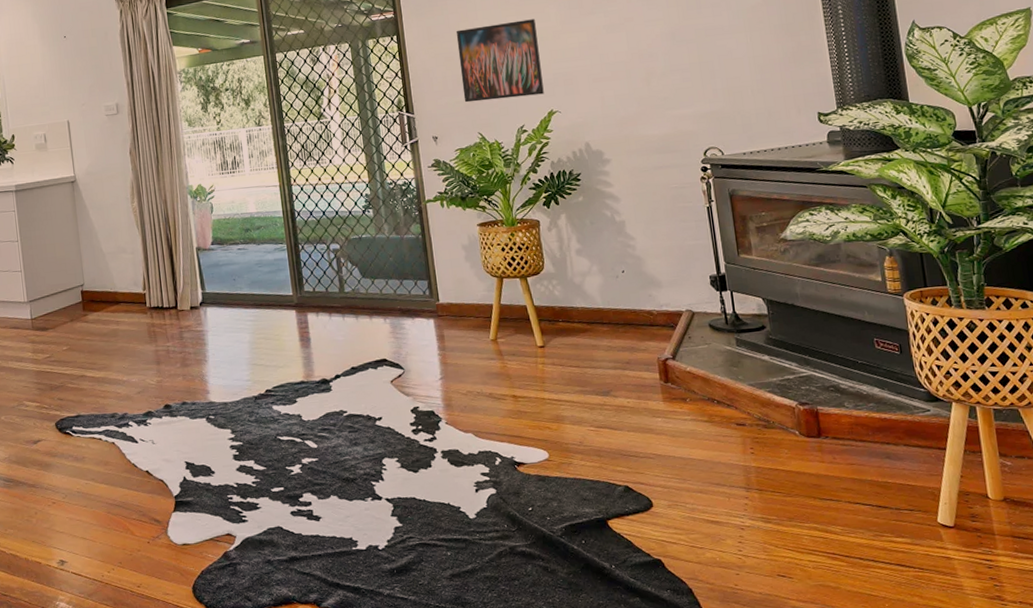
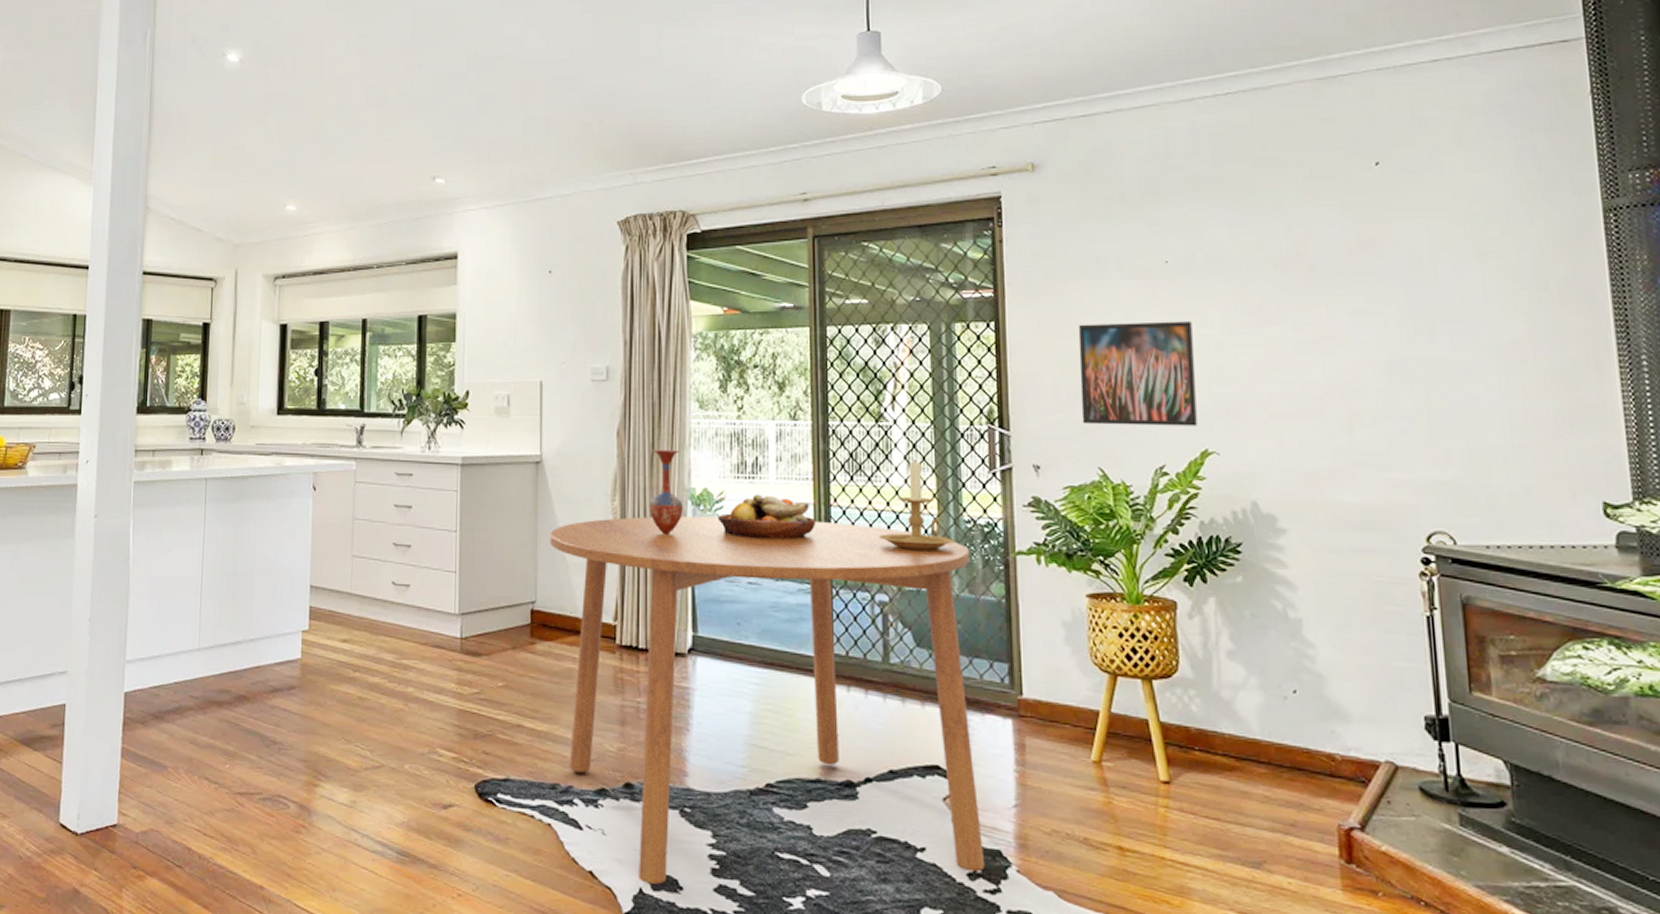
dining table: none [88,195,424,473] -> present [549,516,985,884]
vase: none [157,159,185,223] -> present [649,449,683,535]
fruit bowl: none [210,183,283,217] -> present [717,493,816,540]
candle holder: none [328,144,383,210] -> present [879,459,955,551]

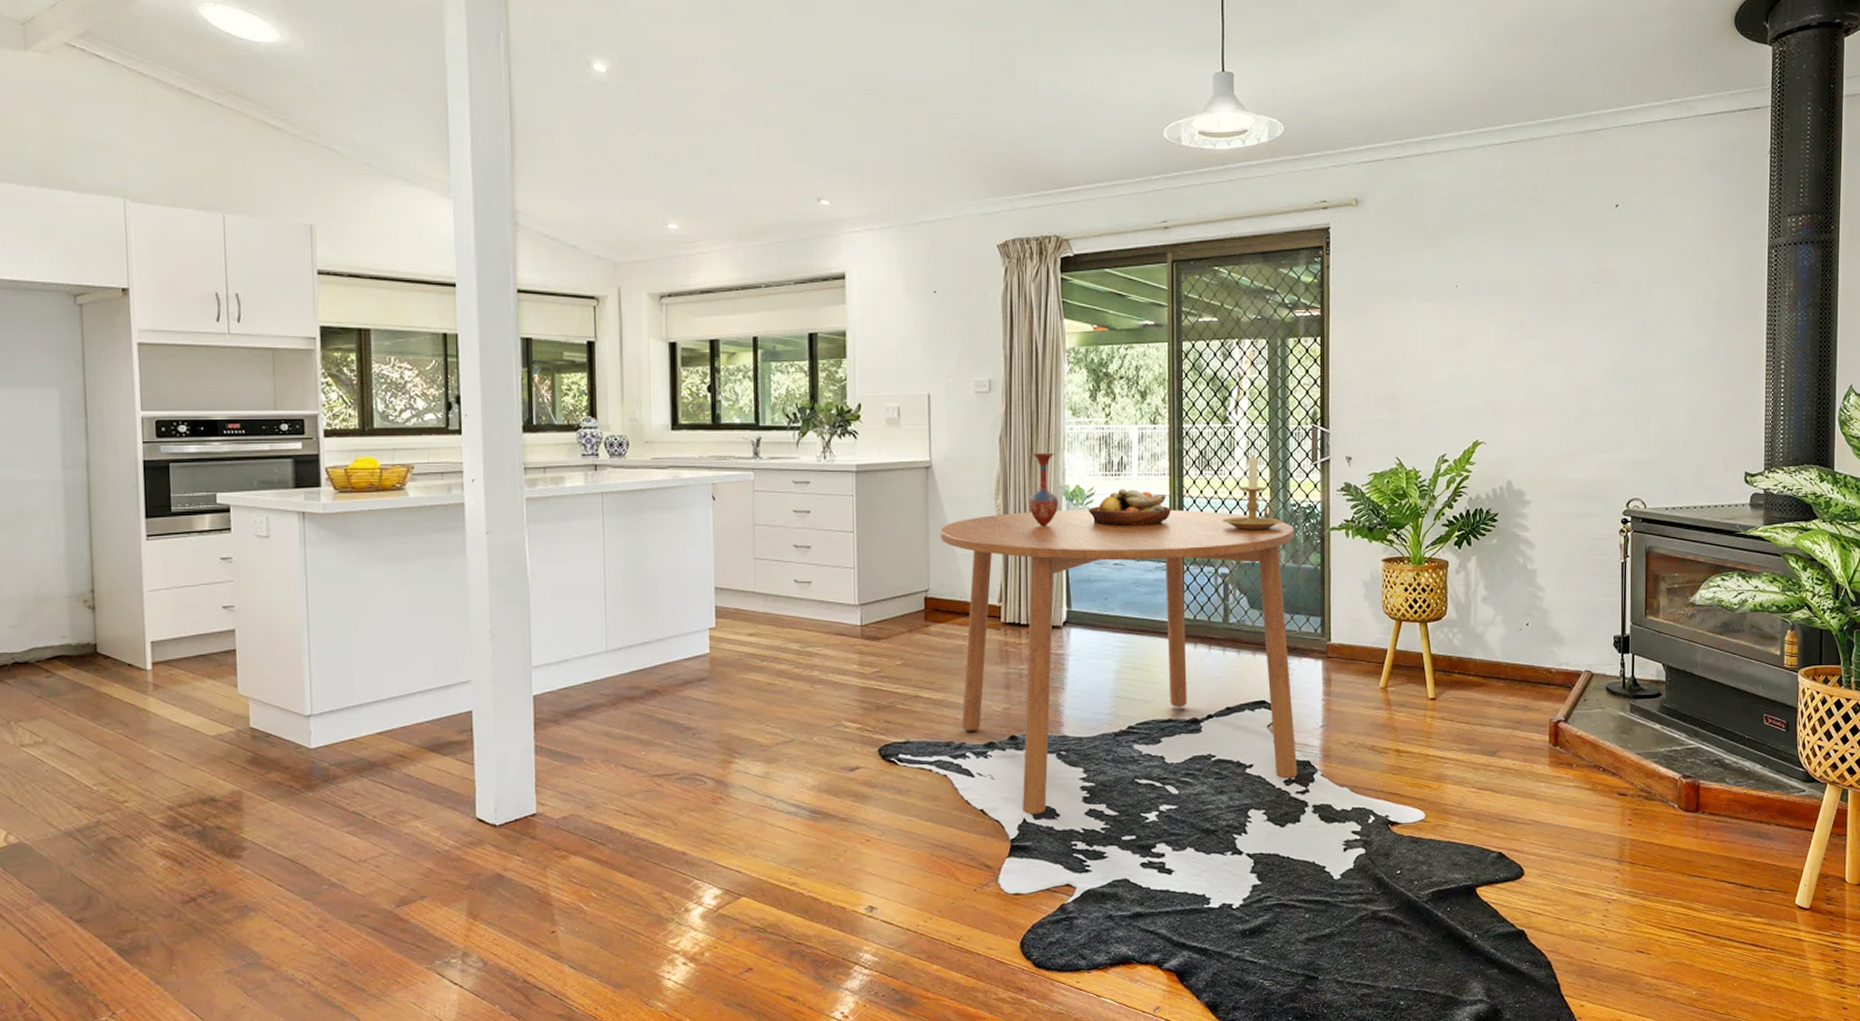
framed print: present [1078,321,1197,426] -> none [1385,336,1472,422]

